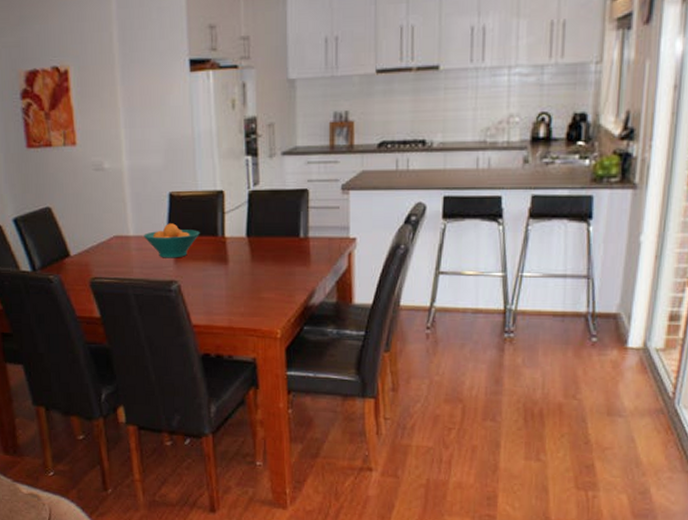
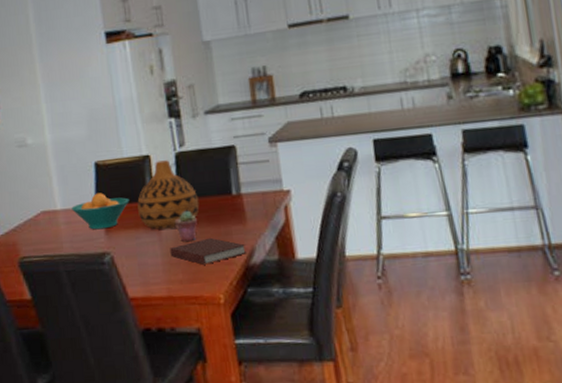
vase: none [208,197,267,264] -> present [137,160,199,230]
notebook: none [235,276,306,301] -> present [170,237,246,265]
potted succulent: none [242,249,263,278] -> present [175,211,197,243]

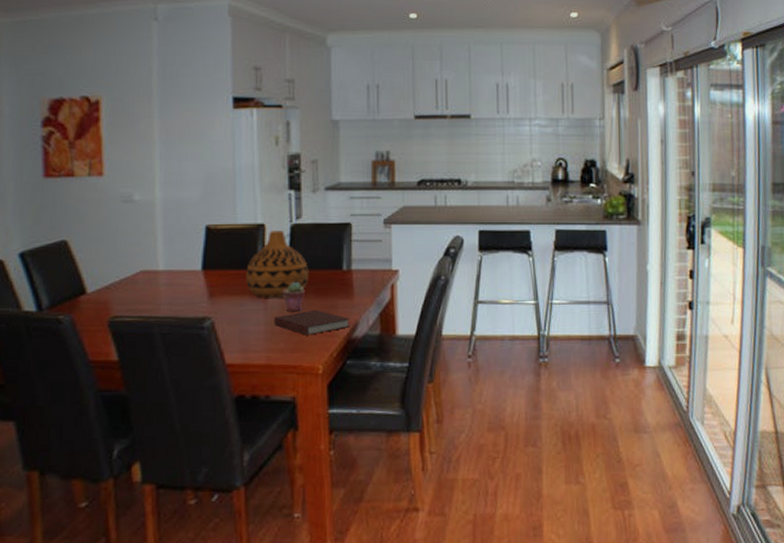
fruit bowl: present [71,193,129,230] -> none [175,257,238,294]

